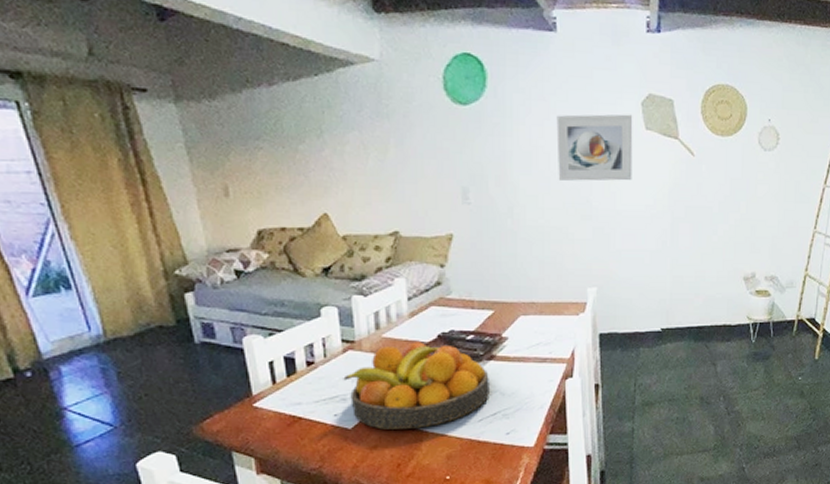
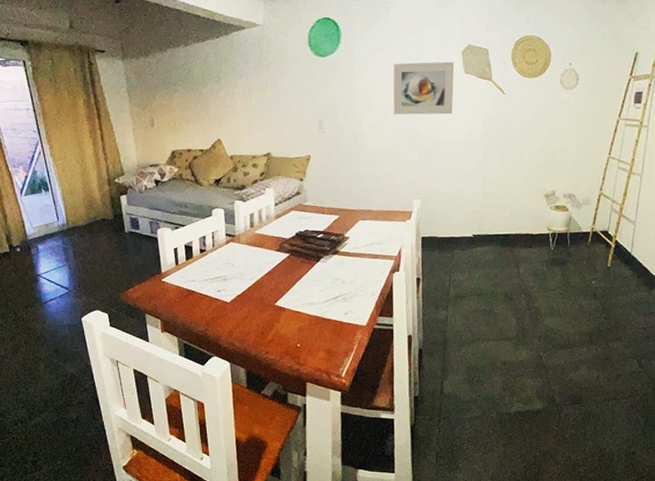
fruit bowl: present [343,342,489,430] -> none [225,238,333,305]

